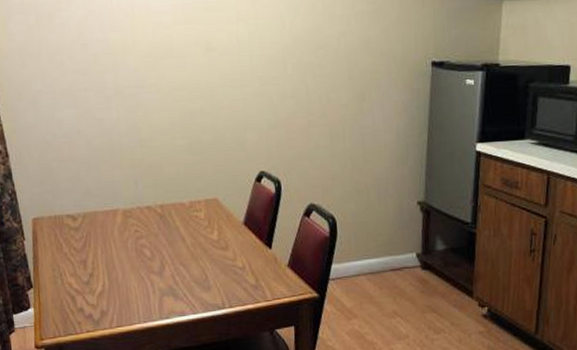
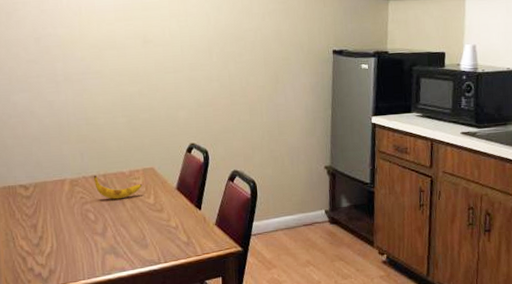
banana: none [150,205,205,234] -> present [94,175,143,200]

